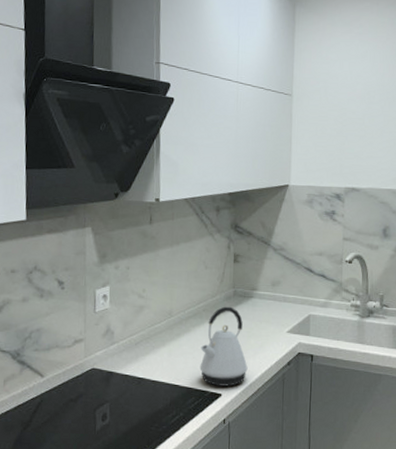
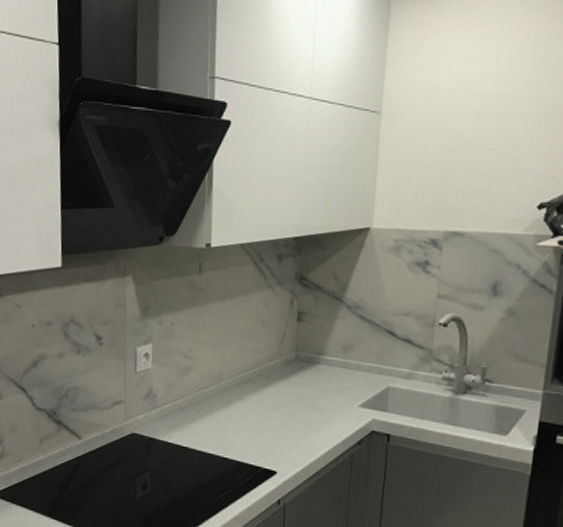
kettle: present [200,306,248,387] -> none [252,372,309,464]

